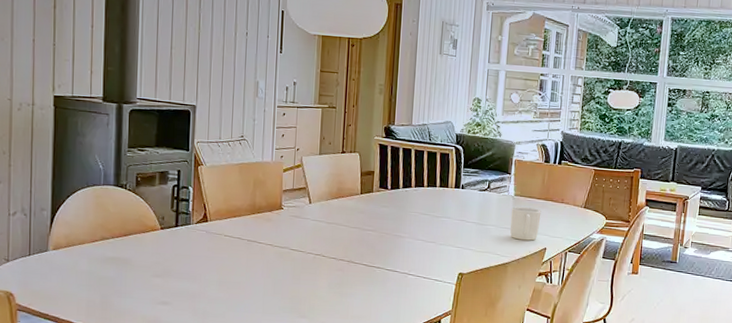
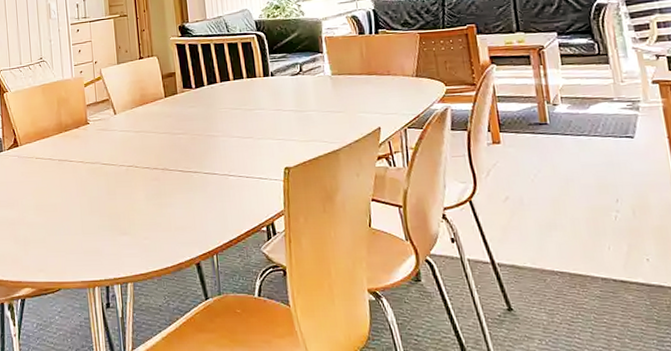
mug: present [510,207,541,241] -> none [331,85,368,123]

